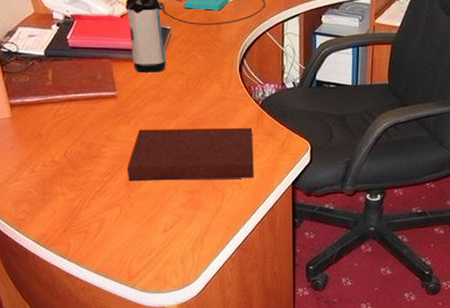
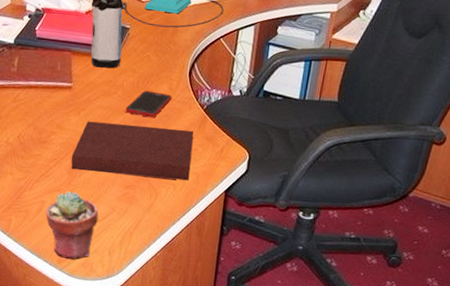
potted succulent: none [107,204,165,274] -> present [46,190,99,259]
cell phone: none [178,92,224,119] -> present [125,91,171,118]

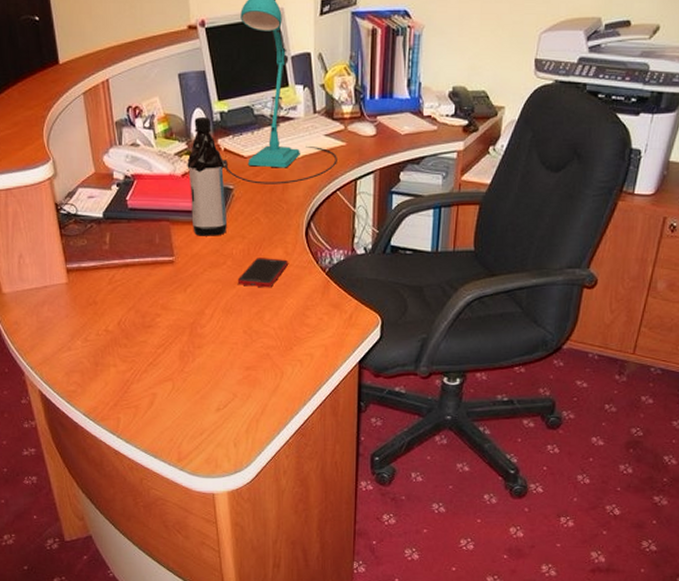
potted succulent: present [46,190,99,259] -> none [159,379,218,456]
notebook: present [71,121,194,181] -> none [181,297,318,355]

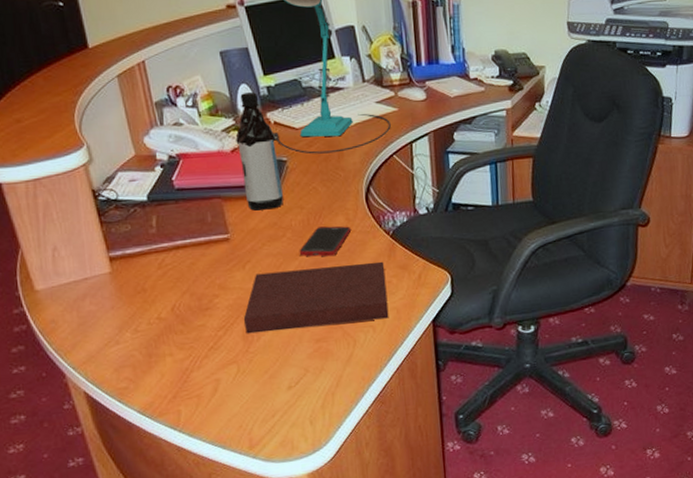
notebook: none [181,297,318,355] -> present [243,261,389,334]

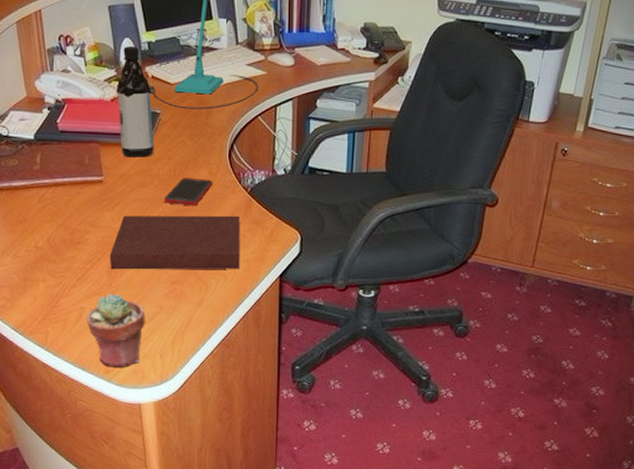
potted succulent: none [223,360,290,441] -> present [87,293,145,367]

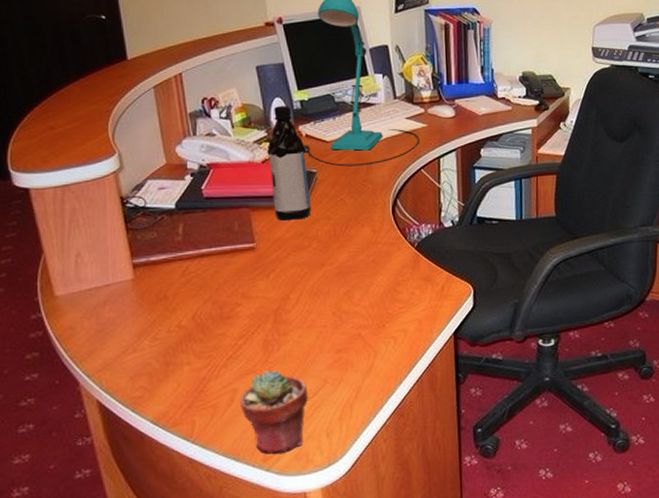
notebook: present [109,215,240,270] -> none [264,273,411,344]
cell phone: present [164,178,212,206] -> none [324,237,376,267]

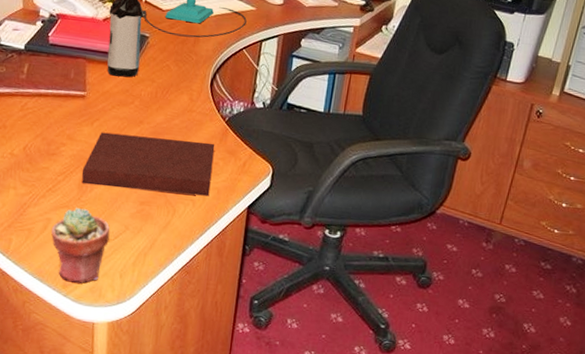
notebook: none [264,273,411,344] -> present [81,132,215,196]

